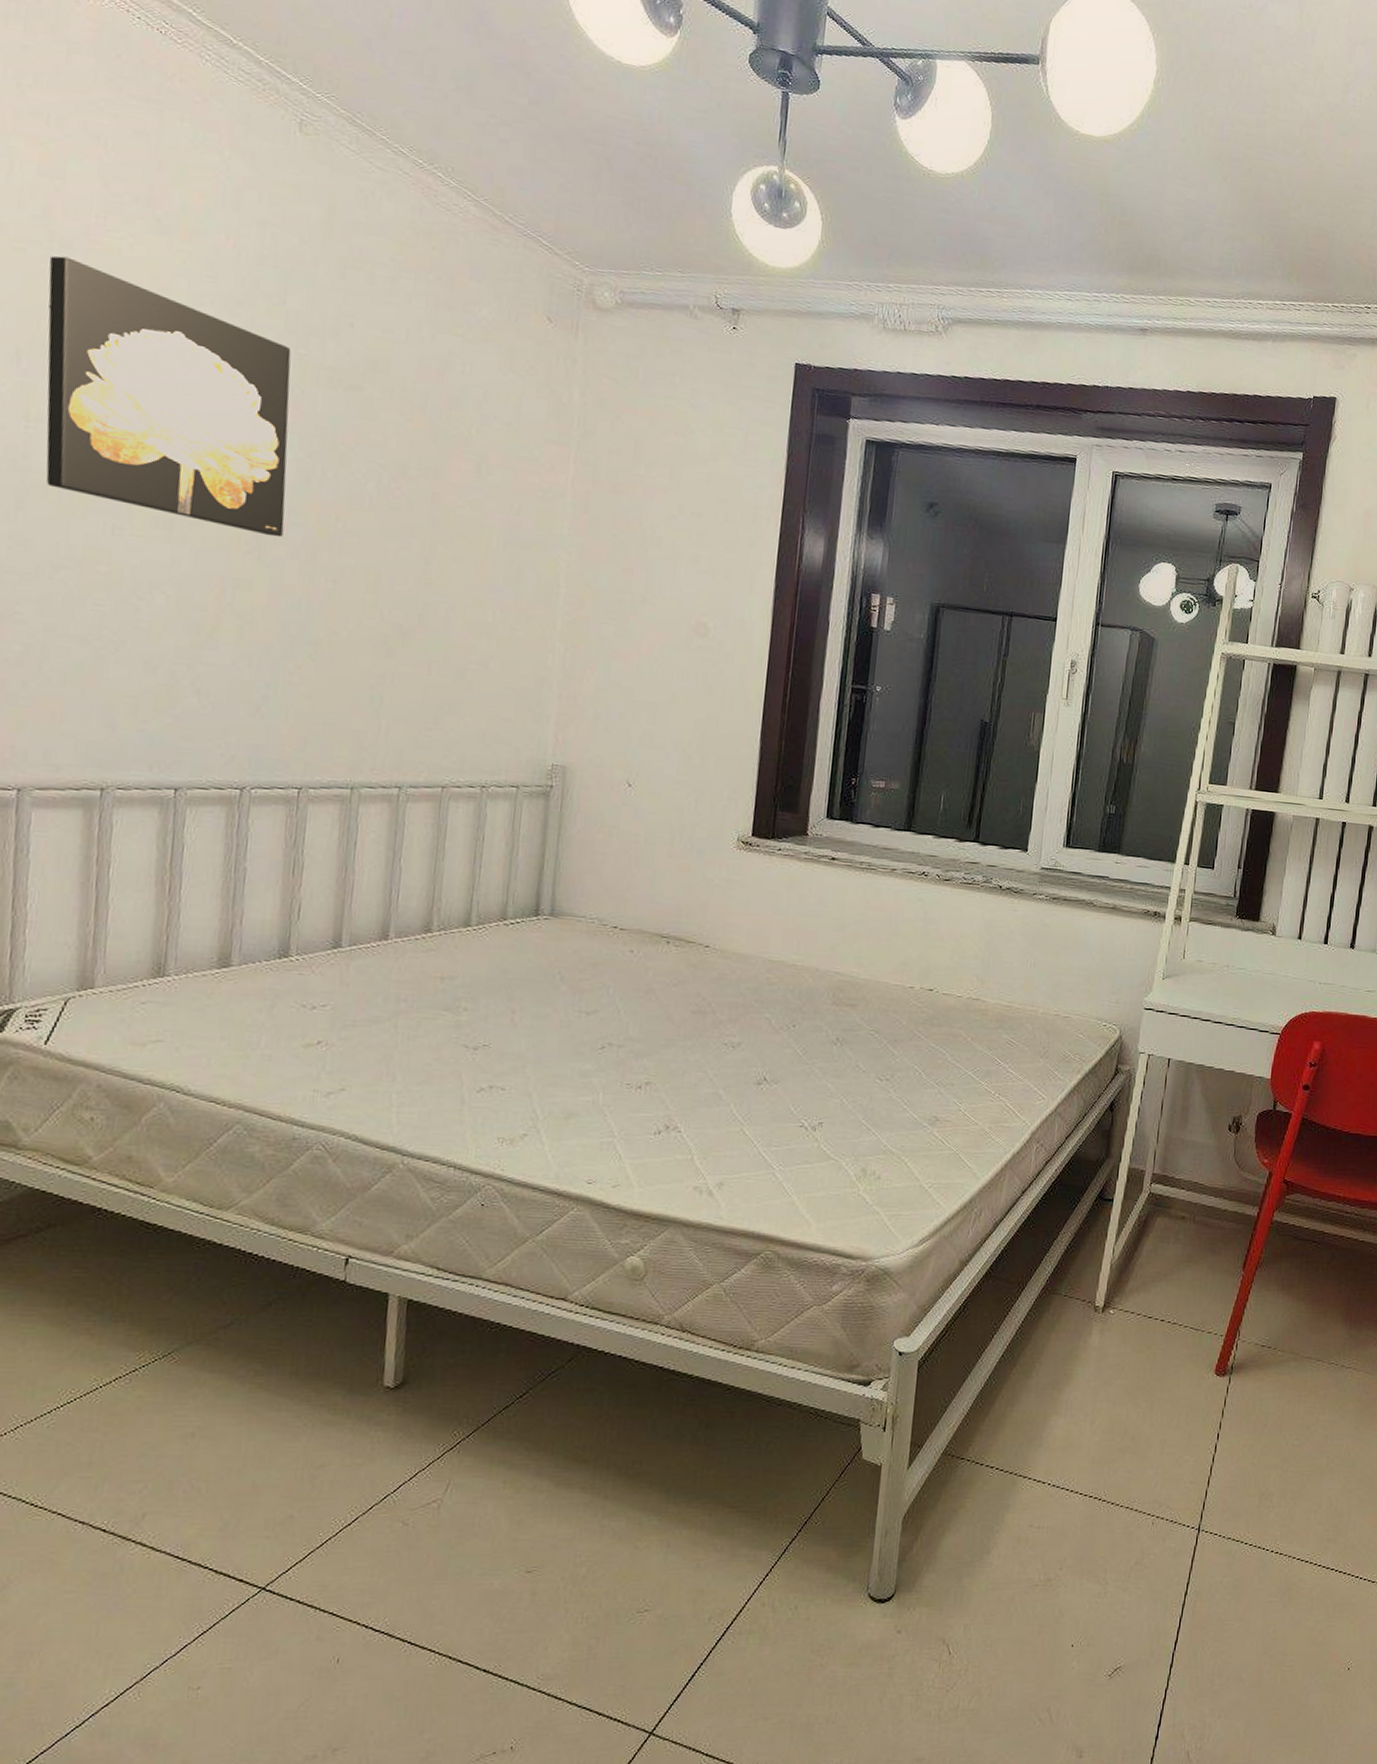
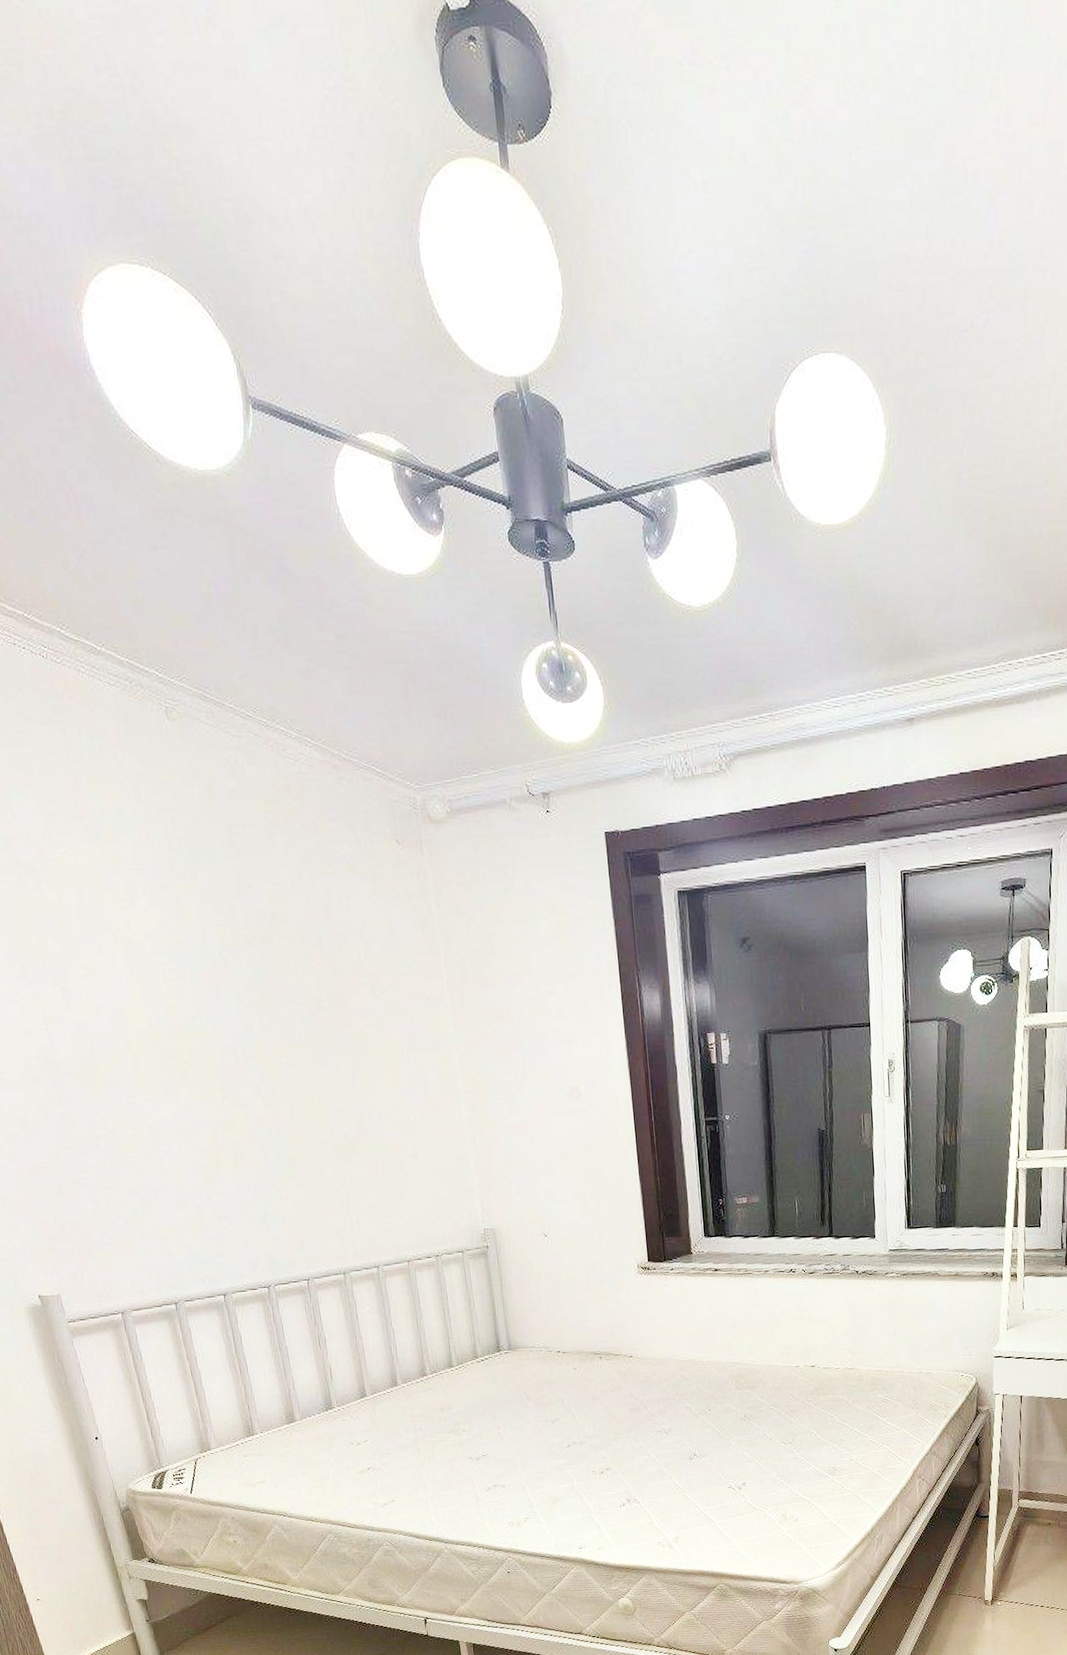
wall art: present [46,256,291,538] -> none [22,879,245,1082]

